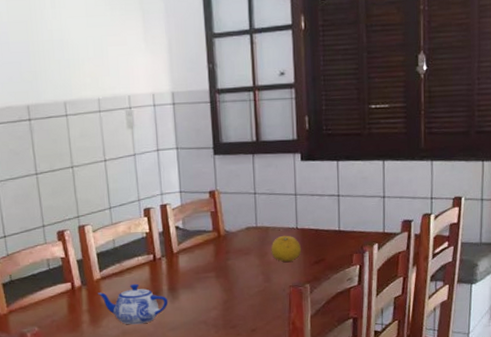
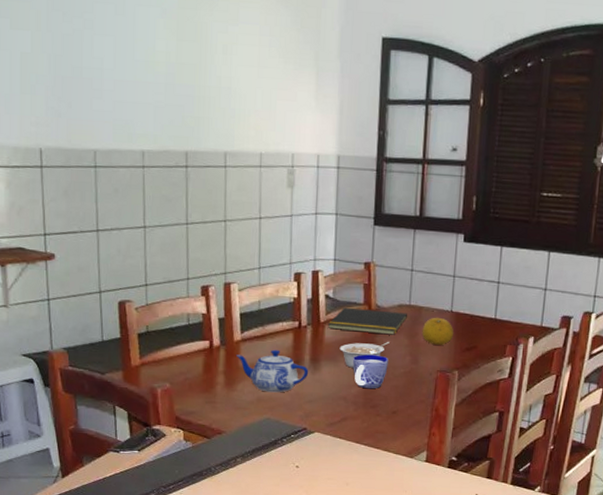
notepad: none [180,234,256,259] -> present [327,307,408,335]
legume: none [194,263,241,293] -> present [339,341,390,368]
cup: none [208,277,243,311] -> present [352,354,389,389]

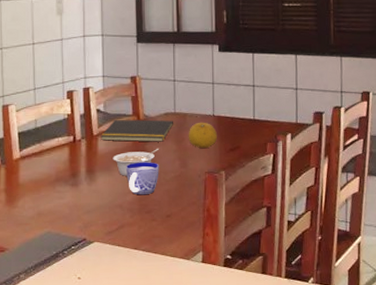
teapot: present [236,349,309,393] -> none [16,164,85,206]

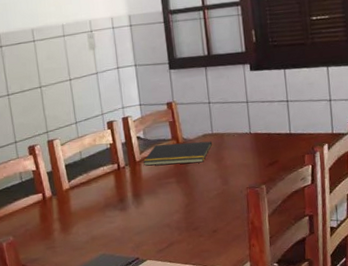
legume: present [113,148,159,176] -> none [157,168,200,198]
cup: present [125,162,159,195] -> none [169,182,203,214]
fruit: present [188,122,218,148] -> none [227,140,256,165]

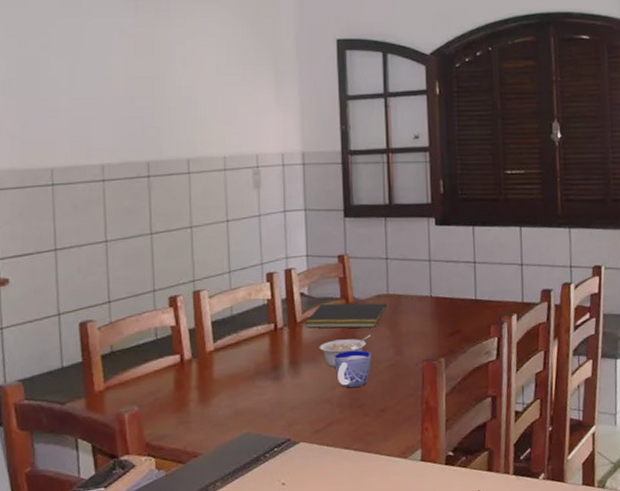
legume: none [157,168,200,198] -> present [319,334,371,367]
cup: none [169,182,203,214] -> present [333,350,372,388]

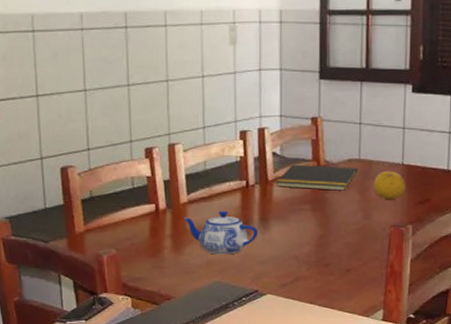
teapot: none [210,356,289,404] -> present [183,210,258,255]
legume: present [319,334,371,367] -> none [289,197,340,226]
cup: present [333,350,372,388] -> none [302,212,340,248]
fruit: none [403,304,436,333] -> present [373,170,407,199]

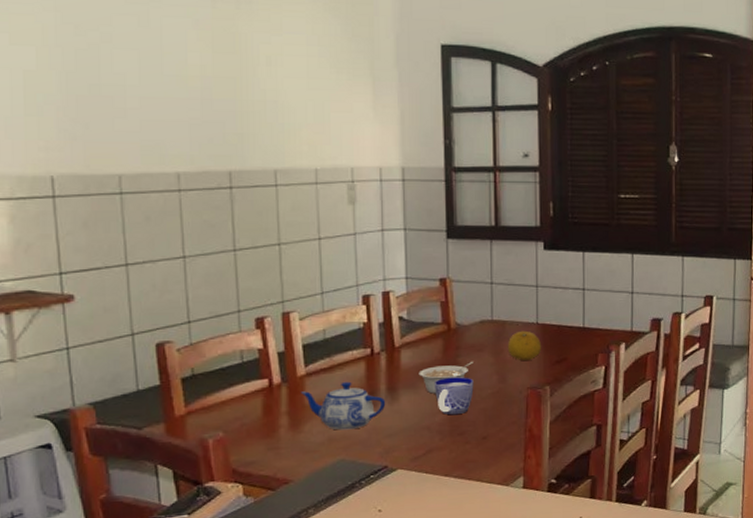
notepad: present [275,164,358,191] -> none [403,328,491,355]
legume: none [289,197,340,226] -> present [418,361,473,394]
cup: none [302,212,340,248] -> present [434,377,474,415]

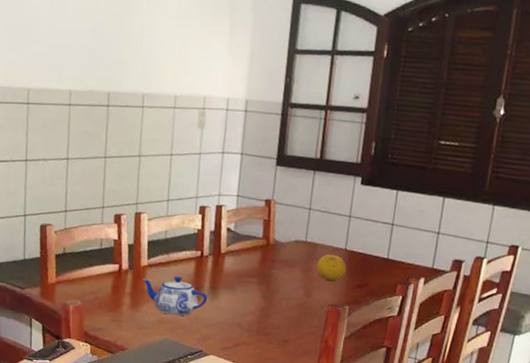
legume: present [418,361,473,394] -> none [237,274,285,297]
cup: present [434,377,474,415] -> none [248,285,283,318]

